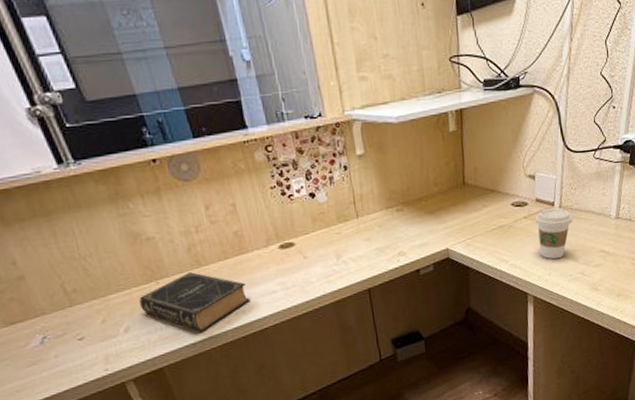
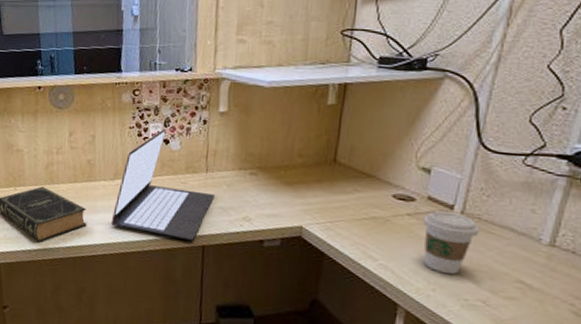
laptop: none [274,181,369,294] -> present [110,128,214,240]

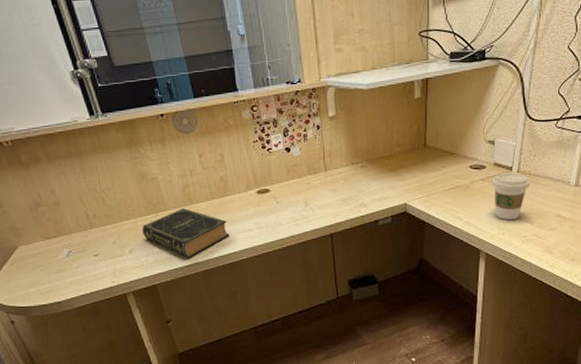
laptop: present [110,128,214,240] -> none [250,137,335,232]

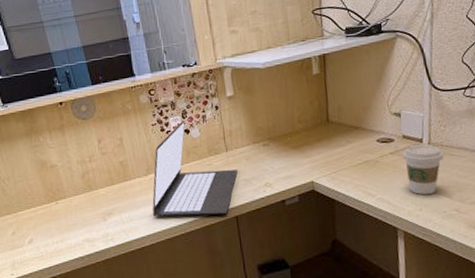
book: present [142,208,230,258] -> none [42,195,131,247]
laptop: none [250,137,335,232] -> present [152,119,238,217]

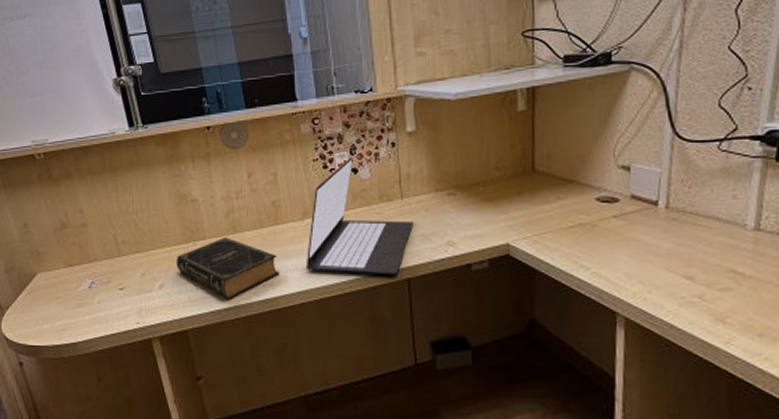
book: none [42,195,131,247] -> present [177,237,280,299]
coffee cup: present [402,144,444,195] -> none [629,209,686,272]

